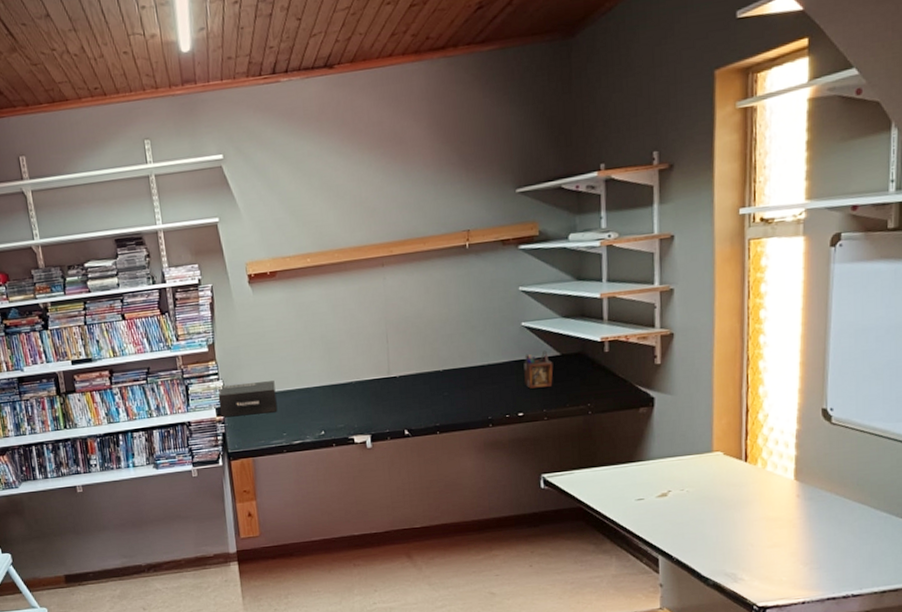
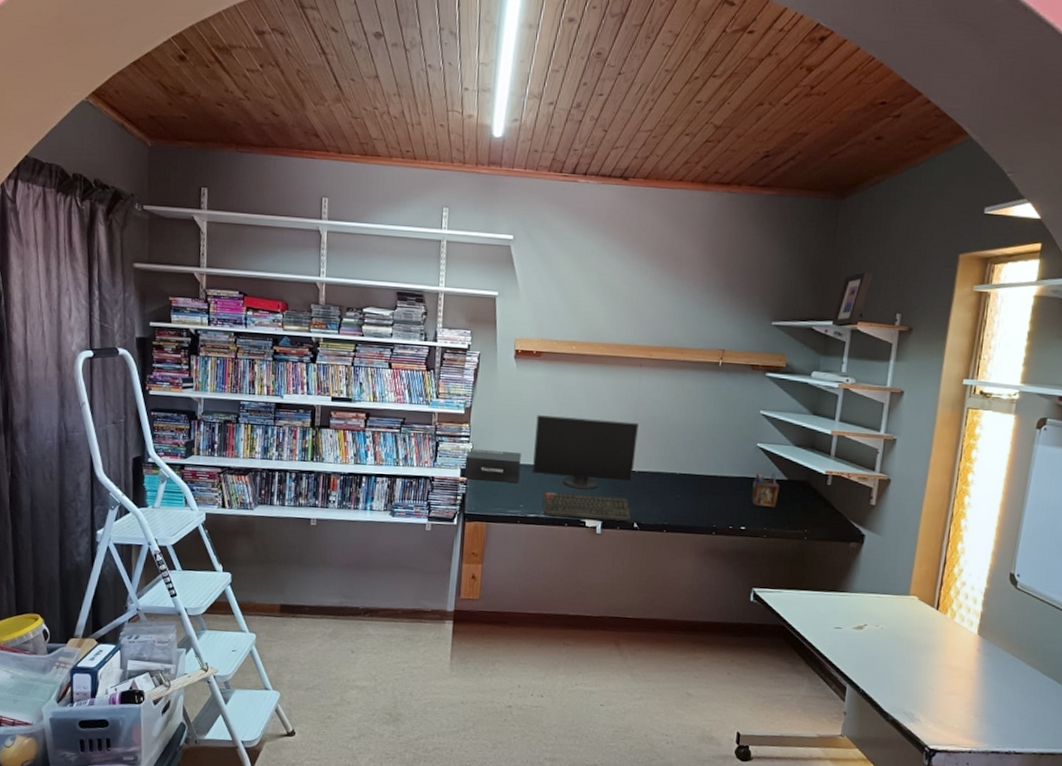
computer monitor: none [283,325,395,407] -> present [532,415,639,490]
computer keyboard: none [305,406,400,440] -> present [543,492,631,522]
picture frame: none [582,112,620,180] -> present [831,272,873,327]

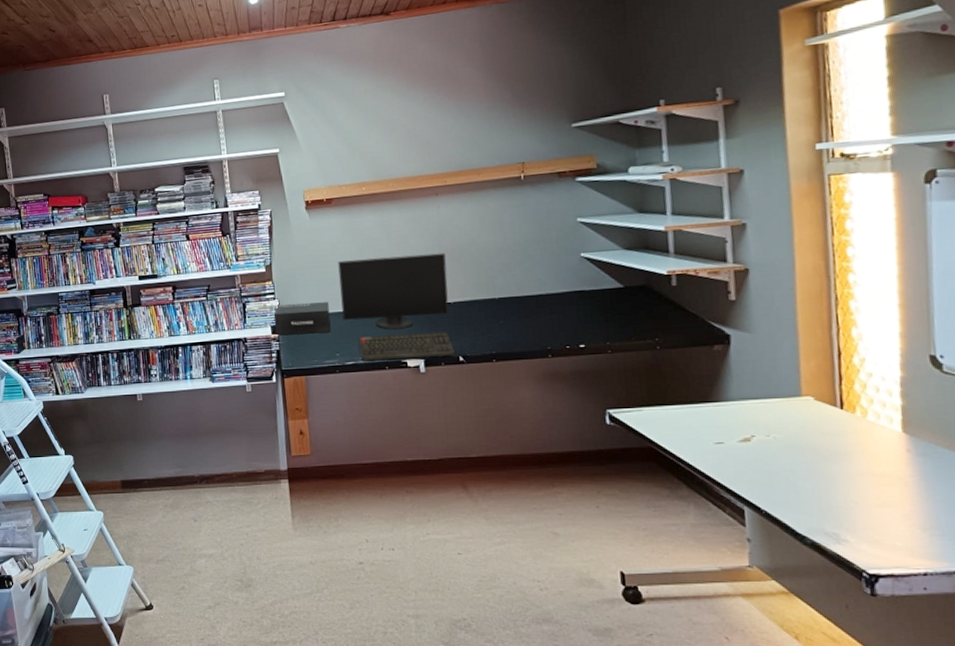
desk organizer: present [750,473,780,507] -> none [584,282,617,320]
picture frame: present [831,272,873,327] -> none [640,51,679,116]

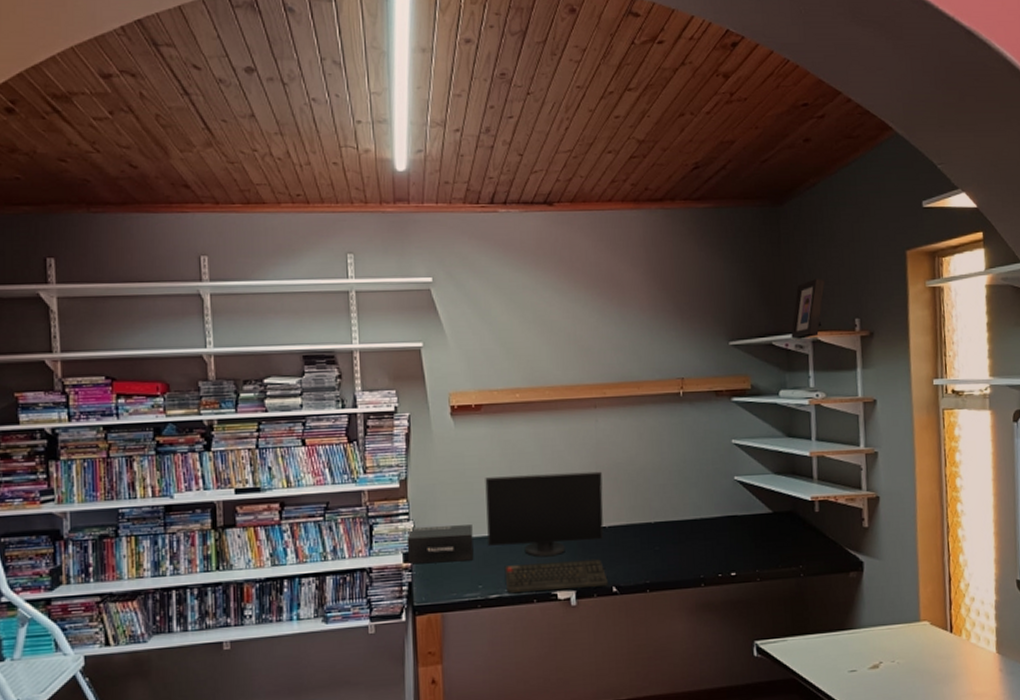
picture frame: none [640,51,679,116] -> present [791,279,825,339]

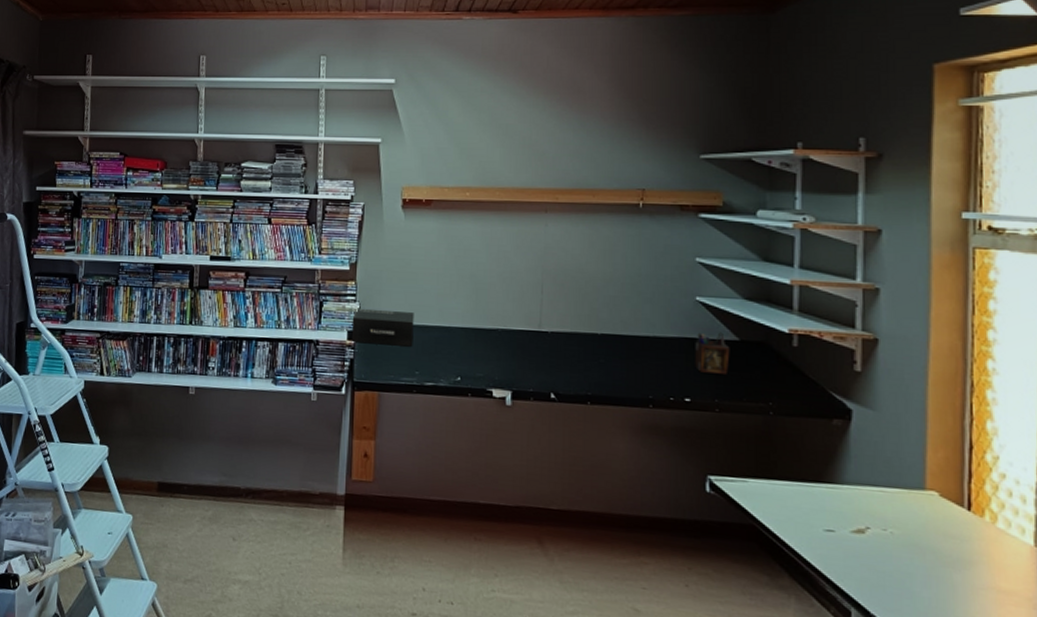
computer monitor: present [485,471,604,557] -> none [428,270,548,354]
computer keyboard: present [504,559,608,594] -> none [441,356,546,392]
desk organizer: none [736,507,766,547] -> present [693,332,730,374]
picture frame: present [791,279,825,339] -> none [775,92,822,157]

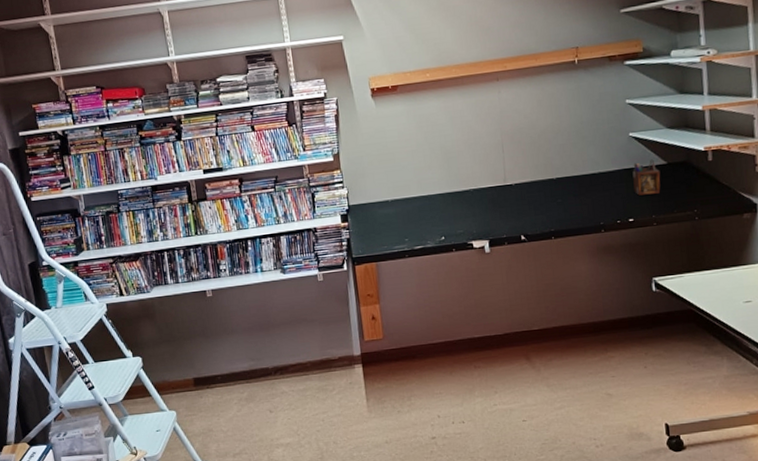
box: present [351,308,414,347] -> none [342,188,400,224]

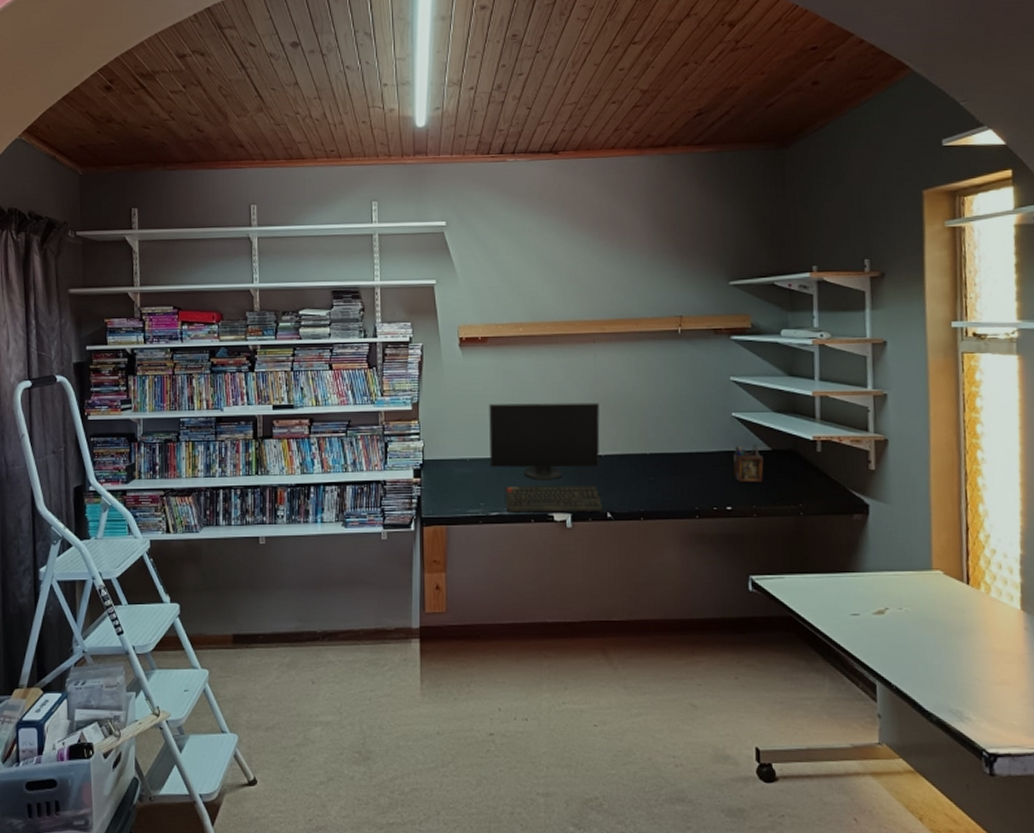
computer monitor: none [404,136,511,213] -> present [489,402,600,481]
computer keyboard: none [426,212,517,245] -> present [505,486,603,513]

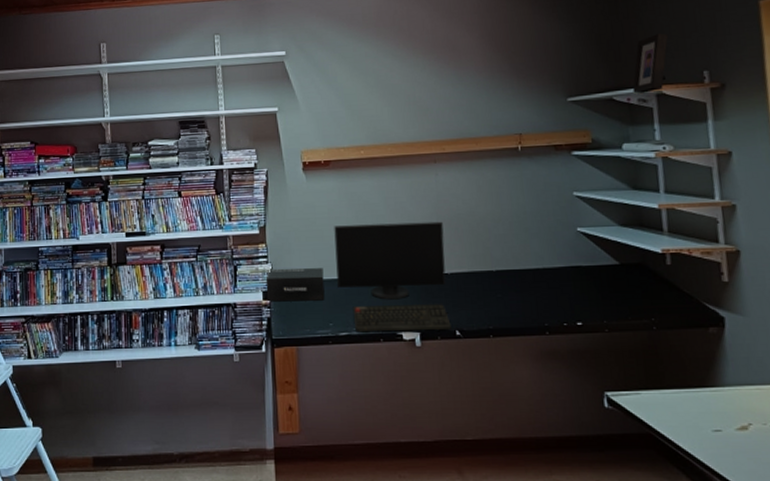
box: none [417,446,477,480] -> present [265,268,325,302]
desk organizer: present [732,443,764,482] -> none [580,258,613,297]
picture frame: none [794,220,832,280] -> present [632,33,668,94]

